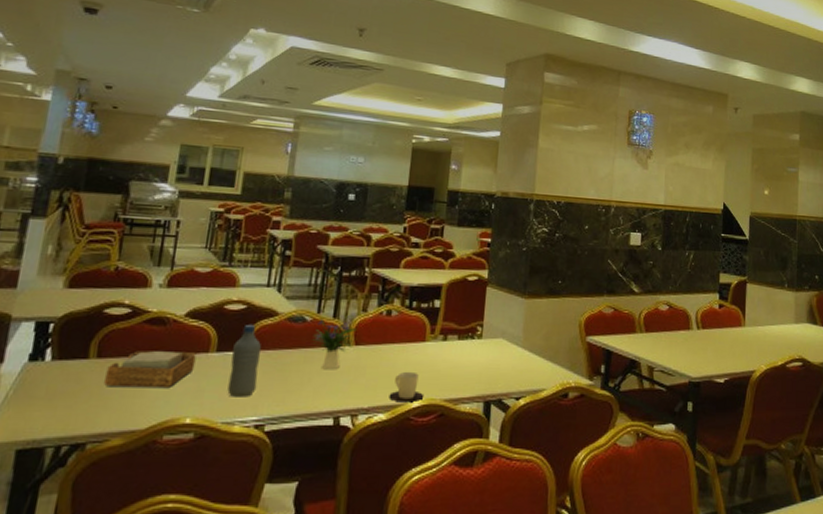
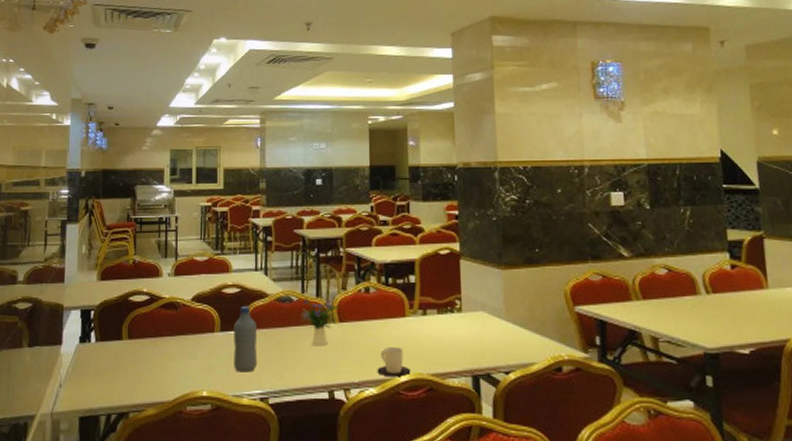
napkin holder: present [104,351,196,387] -> none [136,332,205,364]

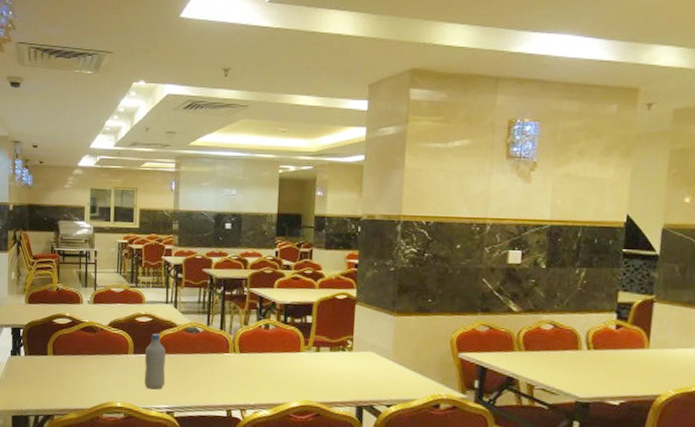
flower arrangement: present [299,297,339,346] -> none [204,329,241,372]
cup: present [377,346,411,377] -> none [271,376,302,403]

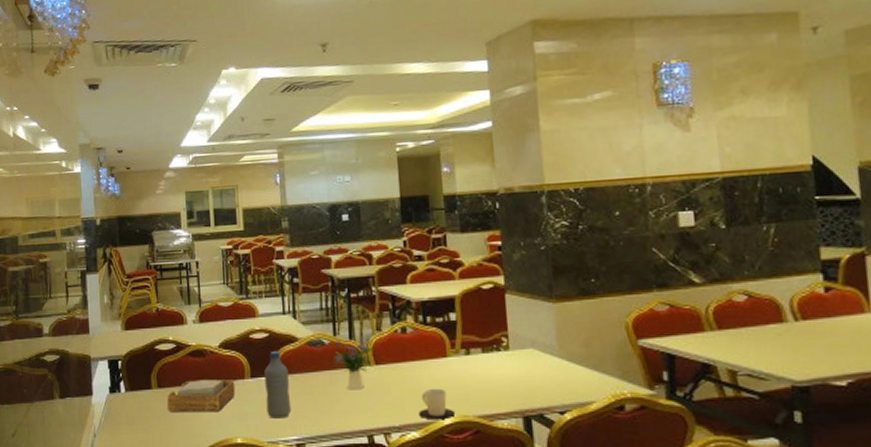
napkin holder: none [60,351,119,379] -> present [167,380,236,411]
flower arrangement: none [204,329,241,372] -> present [332,339,375,390]
cup: none [271,376,302,403] -> present [418,388,456,420]

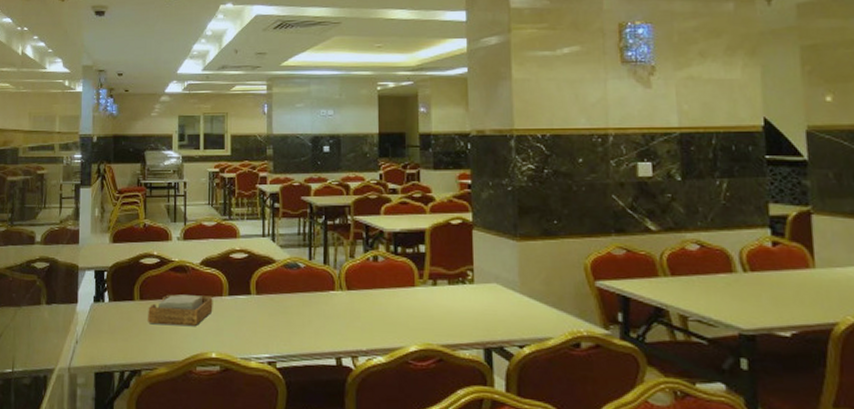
water bottle: present [264,350,292,419] -> none [242,270,265,336]
flower arrangement: present [332,339,375,390] -> none [306,264,347,313]
cup: present [418,388,456,420] -> none [385,315,421,347]

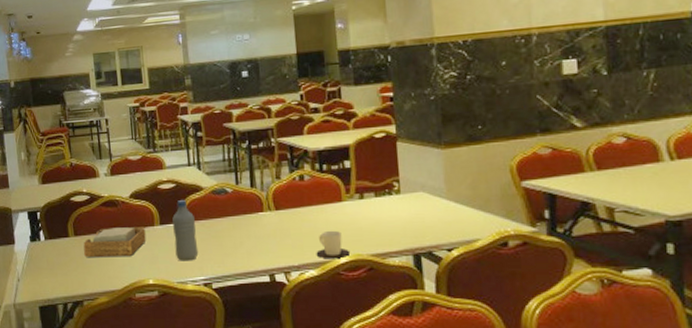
water bottle: none [242,270,265,336] -> present [172,199,199,261]
cup: none [385,315,421,347] -> present [316,230,351,259]

